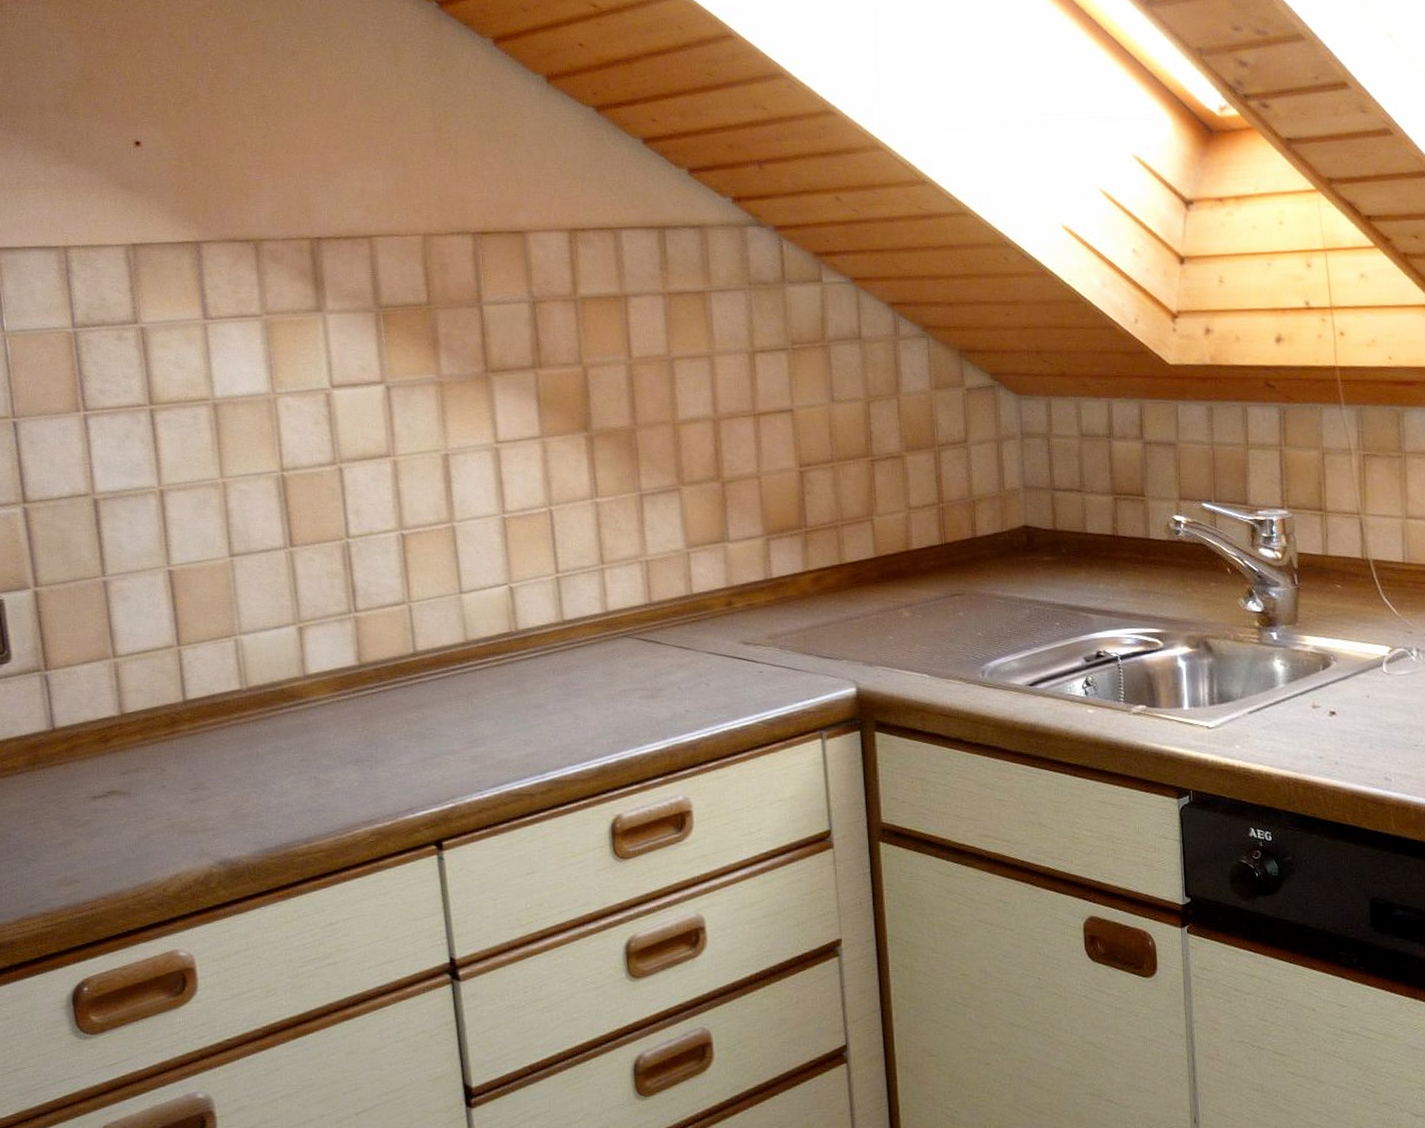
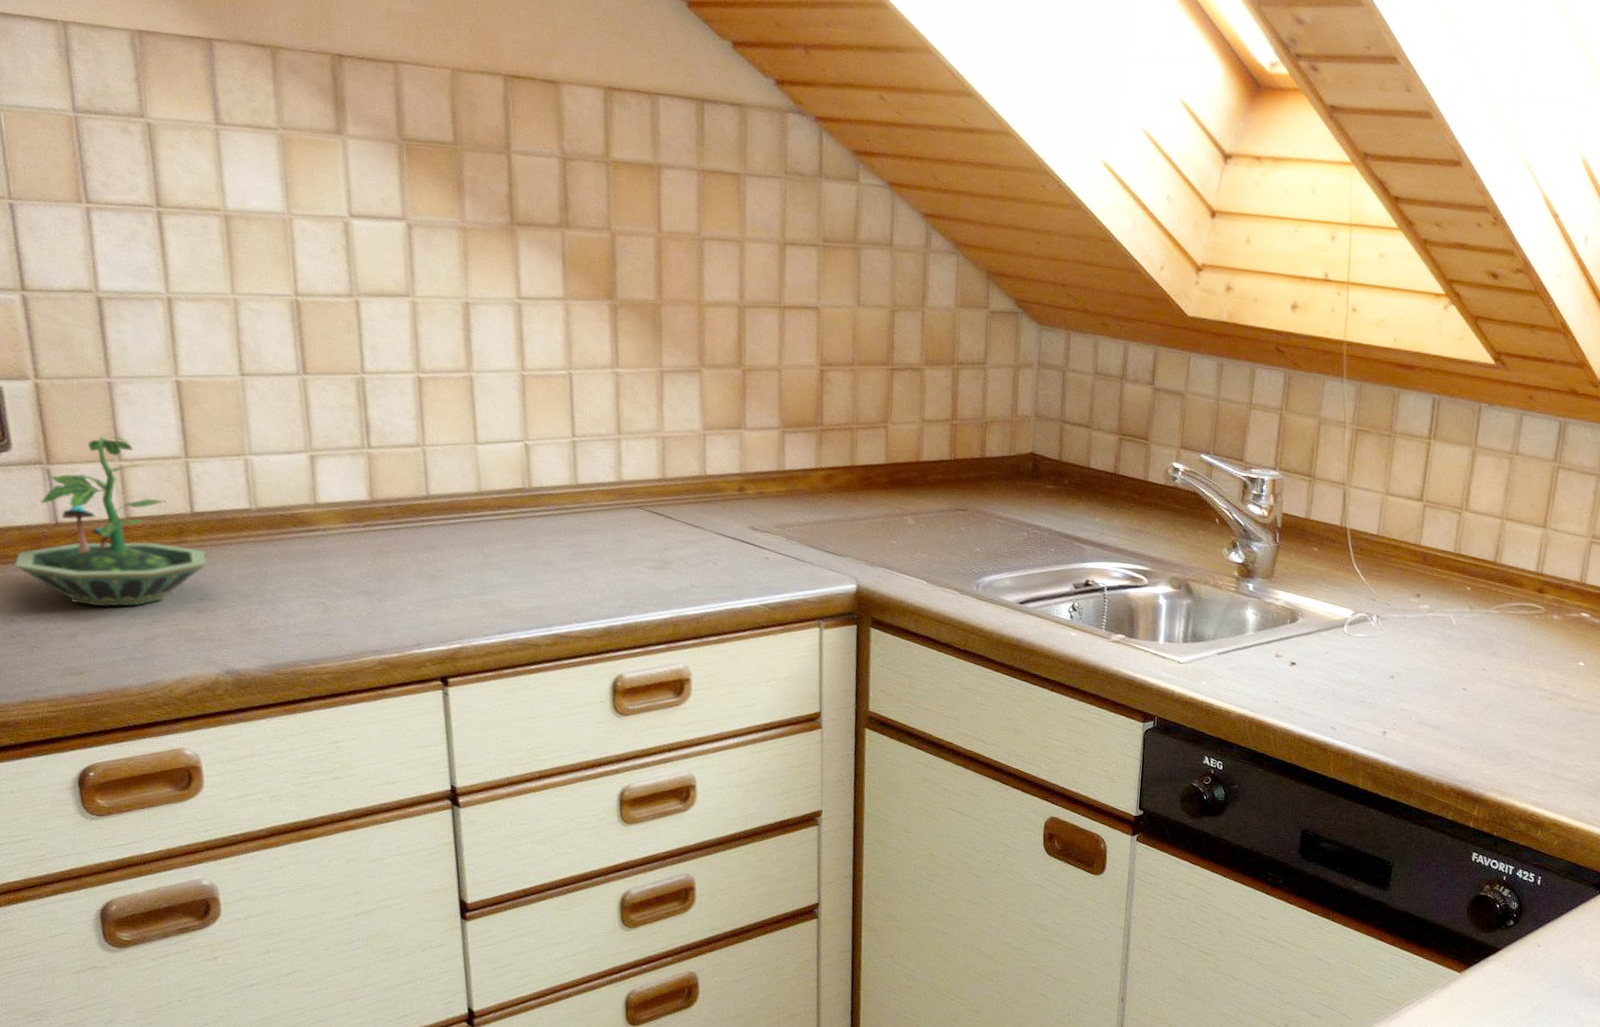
terrarium: none [13,633,200,810] -> present [15,436,208,607]

